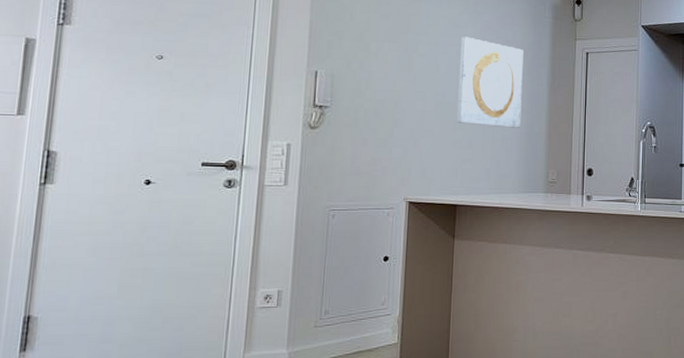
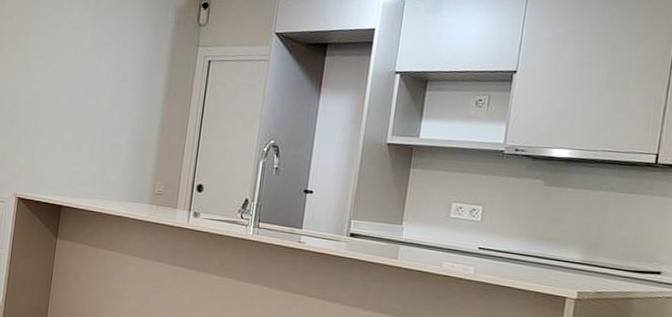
wall art: present [456,36,524,128] -> none [68,39,141,136]

